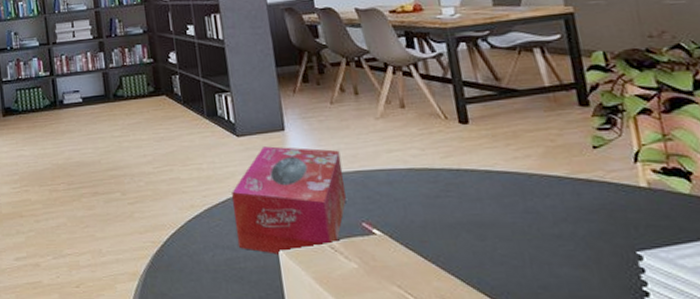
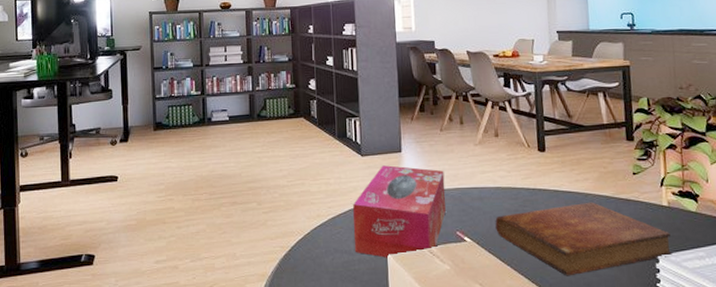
bible: none [410,183,661,277] -> present [495,202,672,276]

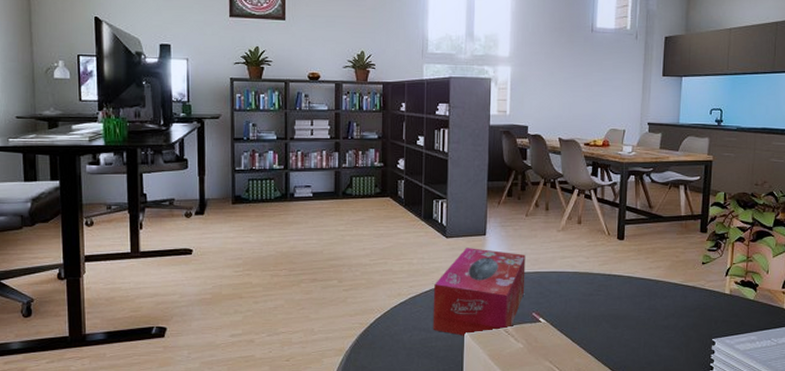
bible: present [495,202,672,276] -> none [570,288,728,356]

